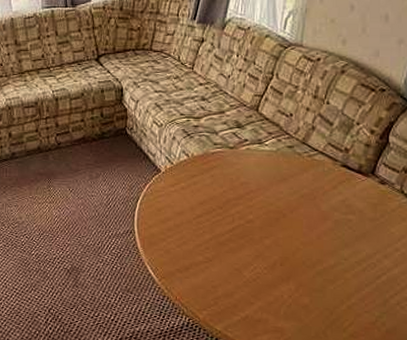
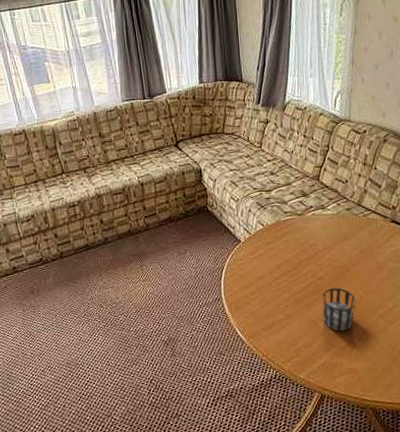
cup: none [249,234,291,285] -> present [322,287,357,332]

